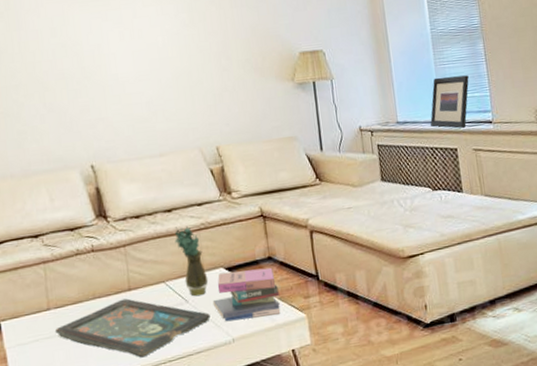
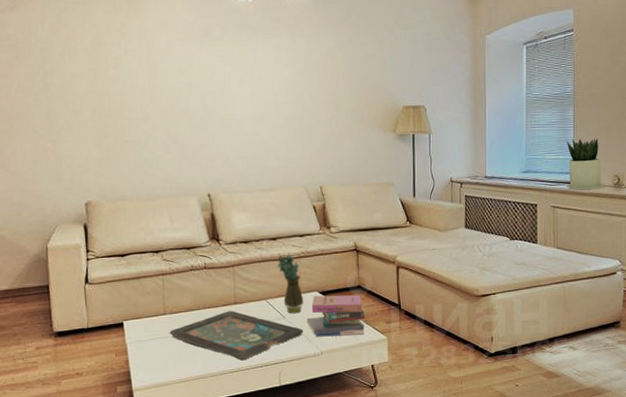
picture frame: present [430,75,469,129] -> none [516,139,556,187]
planter: none [480,71,528,130] -> present [566,138,605,190]

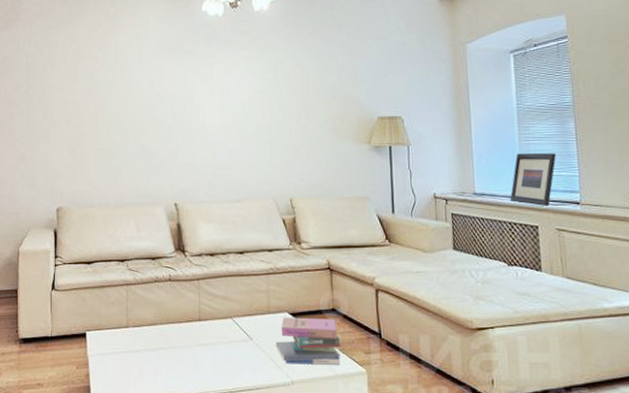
decorative tray: present [169,310,303,361] -> none [131,328,272,384]
vase: present [277,253,304,314] -> none [244,268,273,336]
picture frame: none [516,139,556,187] -> present [510,153,556,207]
planter: present [566,138,605,190] -> none [568,153,621,212]

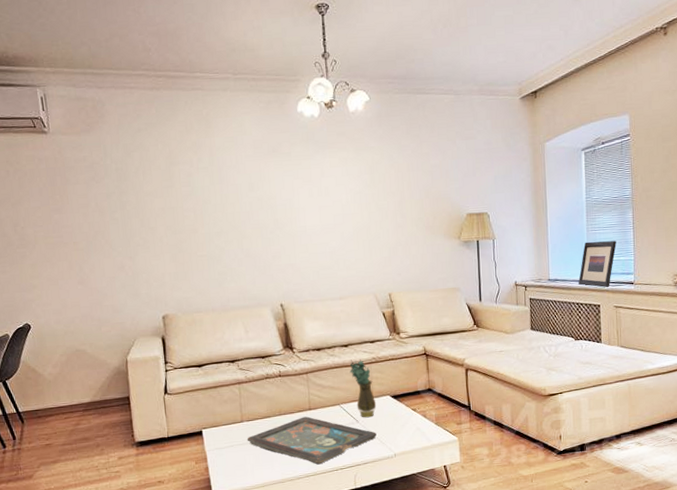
decorative tray: none [131,328,272,384] -> present [247,416,377,465]
vase: none [244,268,273,336] -> present [349,359,377,418]
books: present [275,317,341,365] -> none [379,397,437,440]

